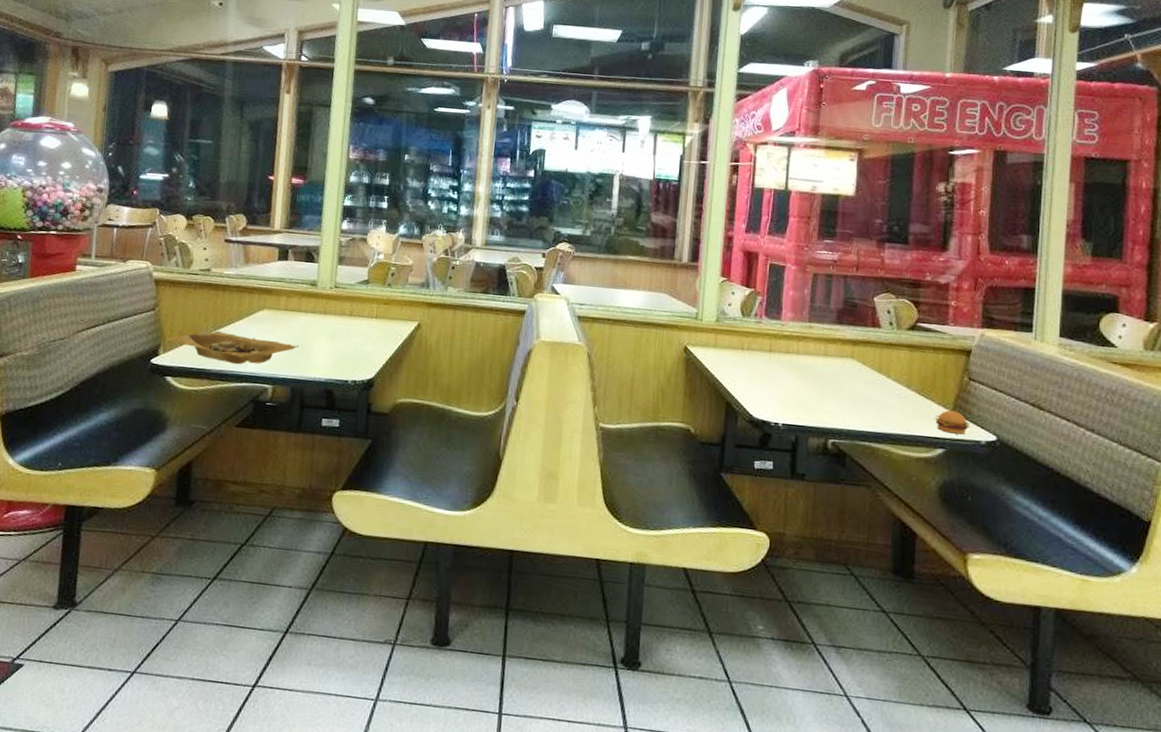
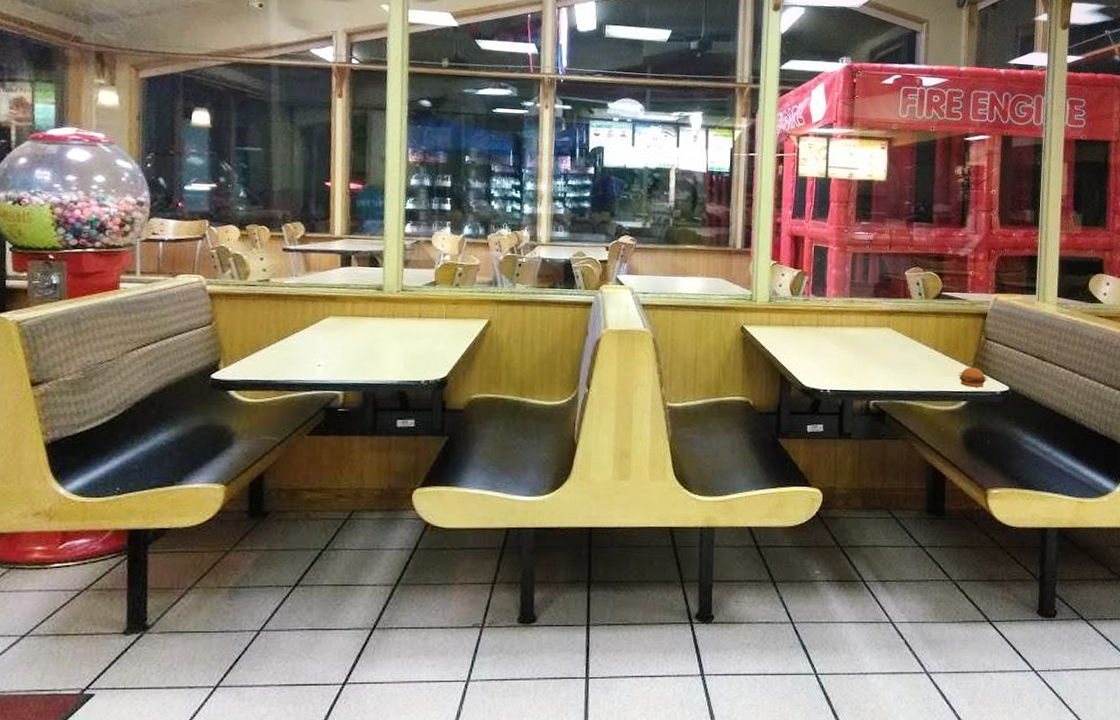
takeout container: present [165,330,299,364] -> none [225,341,368,373]

